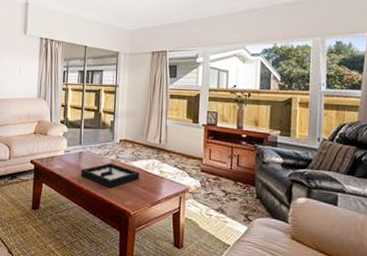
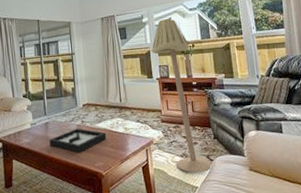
floor lamp: none [201,60,250,231] -> present [151,17,212,173]

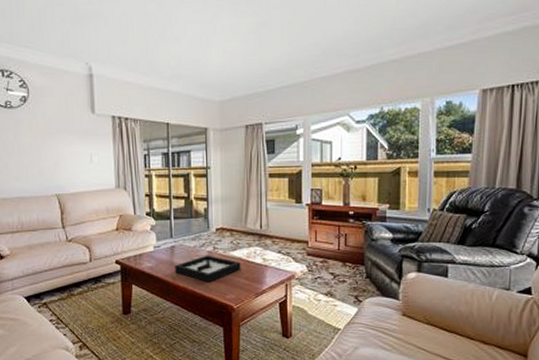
floor lamp: present [151,17,212,173] -> none [303,129,360,313]

